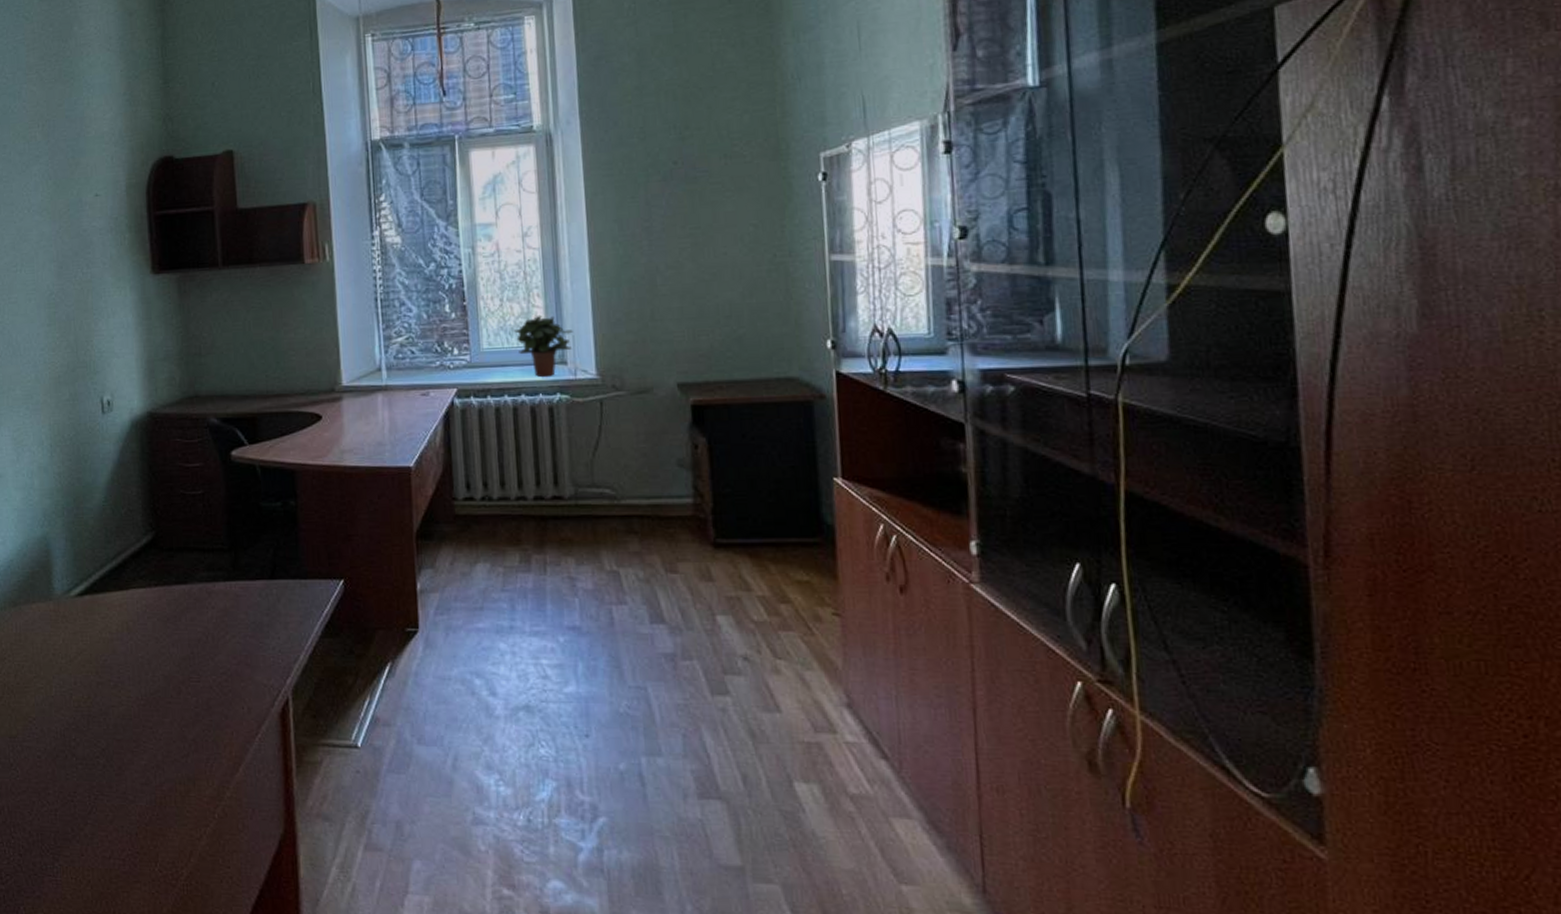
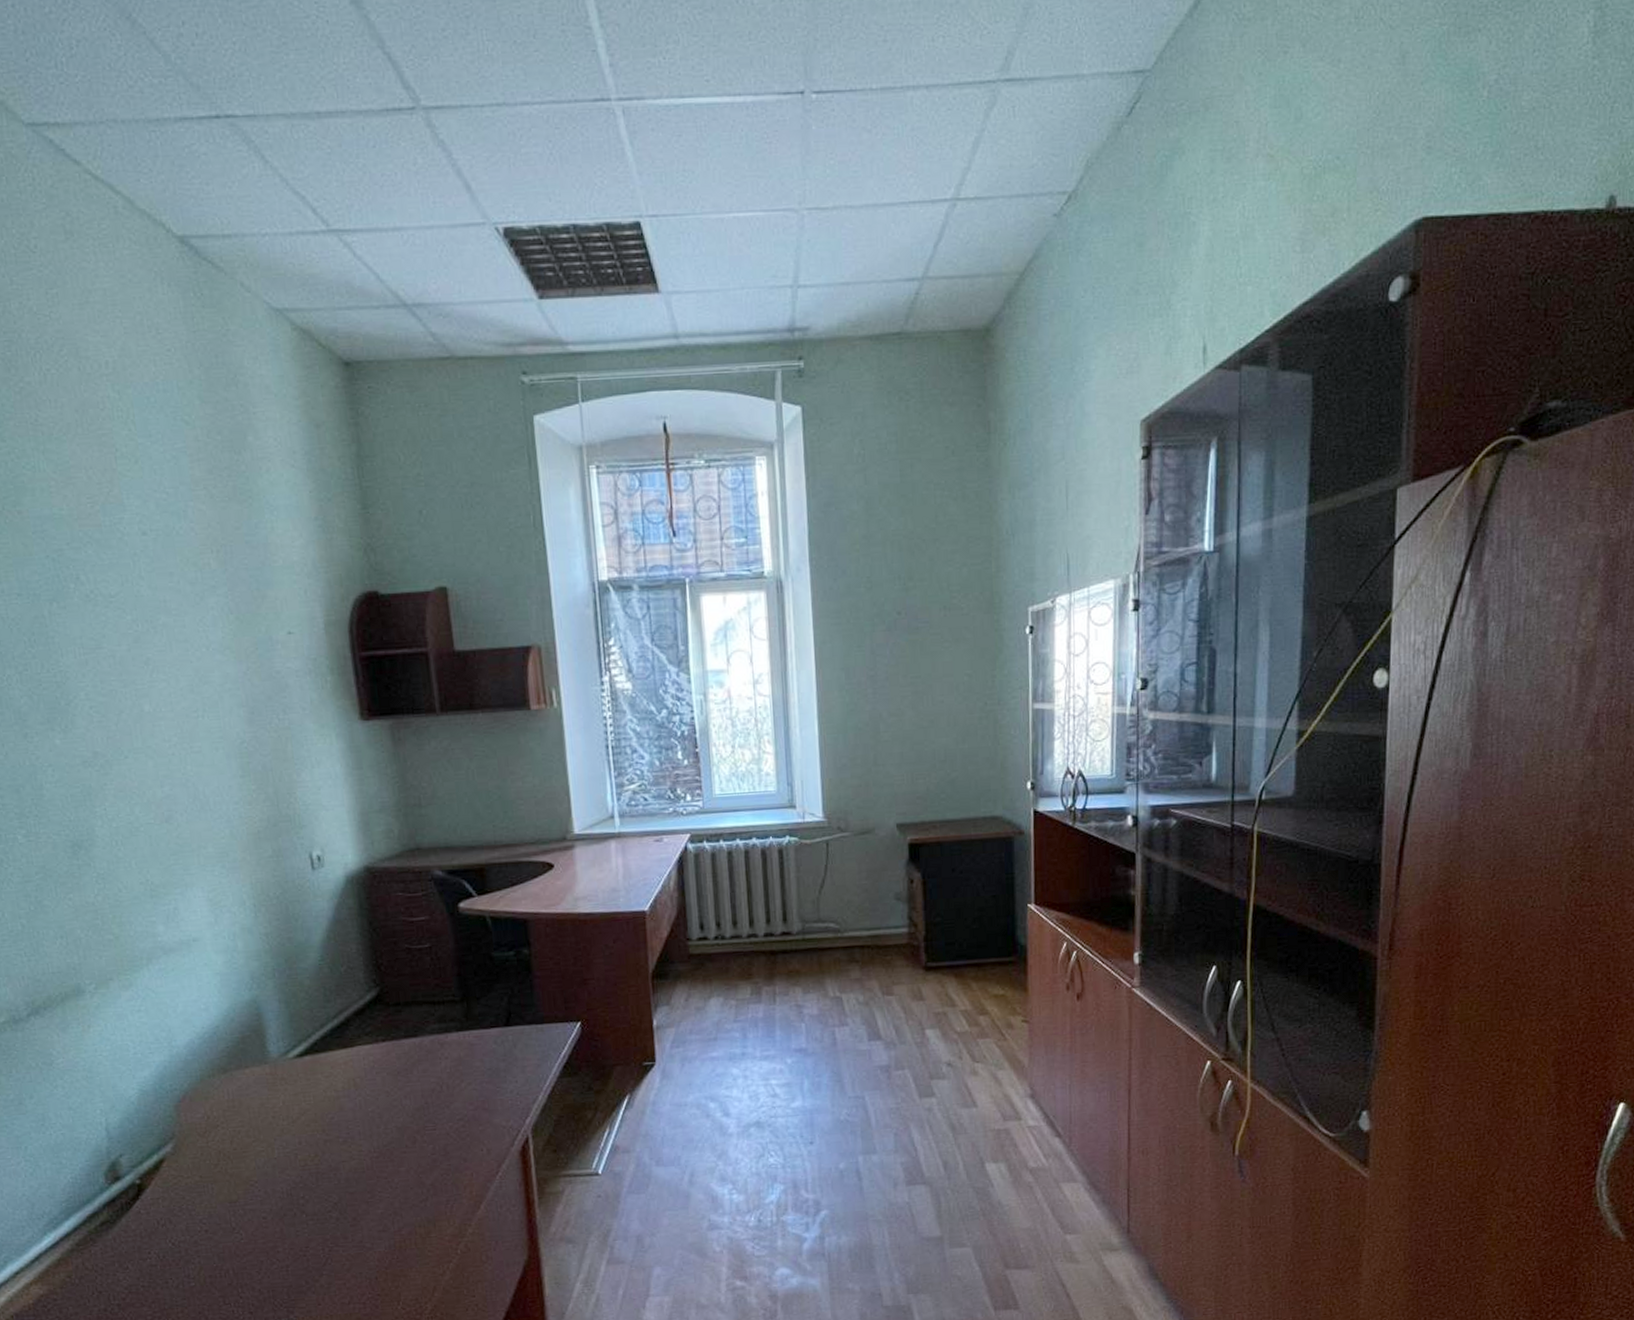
potted plant: present [514,314,573,377] -> none [746,761,802,820]

